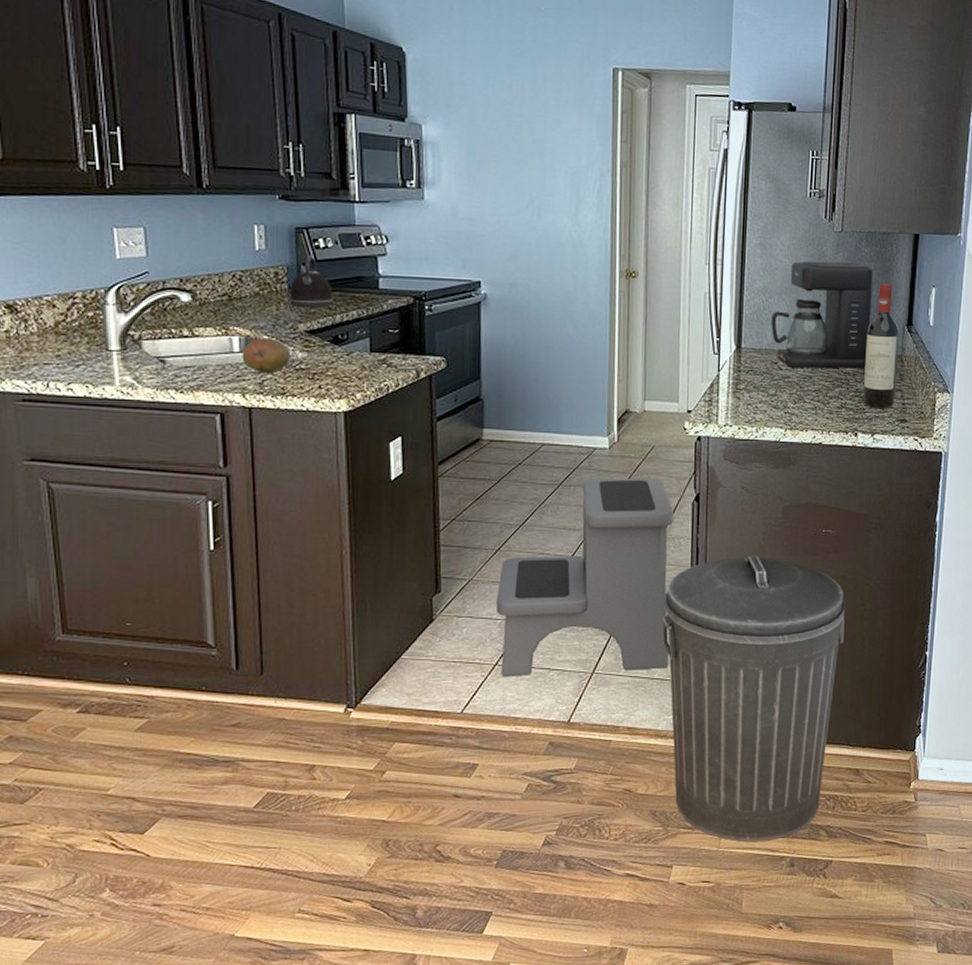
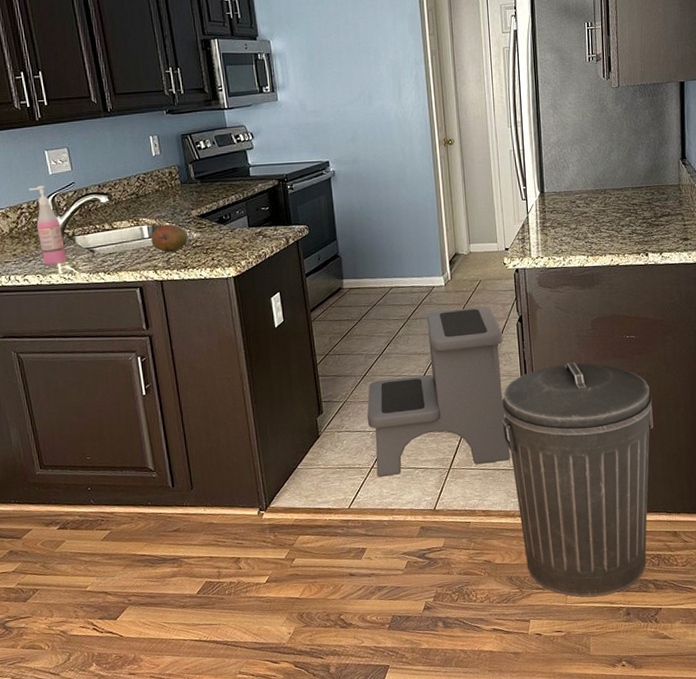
soap dispenser: none [87,271,128,375] -> present [29,185,67,266]
kettle: present [289,255,334,307] -> none [182,155,216,197]
coffee maker: present [771,261,873,369] -> none [567,111,650,205]
wine bottle: present [863,284,900,409] -> none [647,126,677,231]

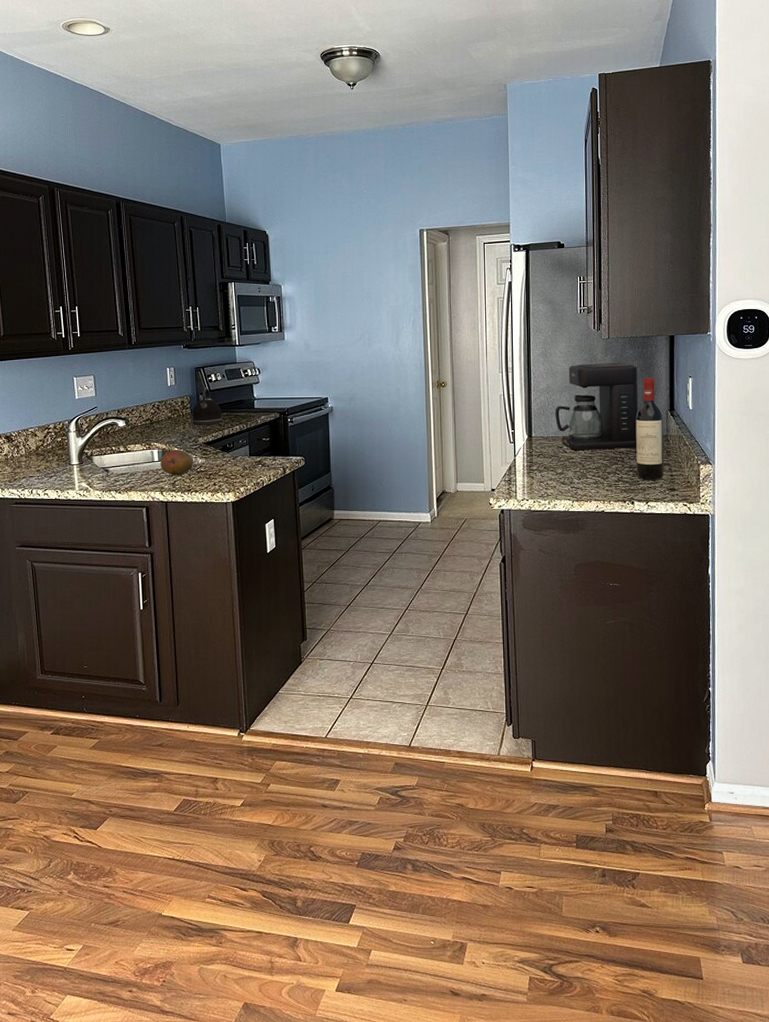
soap dispenser: present [29,185,67,266] -> none [57,408,84,482]
kettle: none [182,155,216,197] -> present [192,387,223,425]
step stool: present [367,306,511,476] -> none [348,545,488,707]
trash can: present [502,362,653,598] -> none [481,606,635,854]
coffee maker: none [567,111,650,205] -> present [555,362,638,450]
wine bottle: none [647,126,677,231] -> present [635,378,664,480]

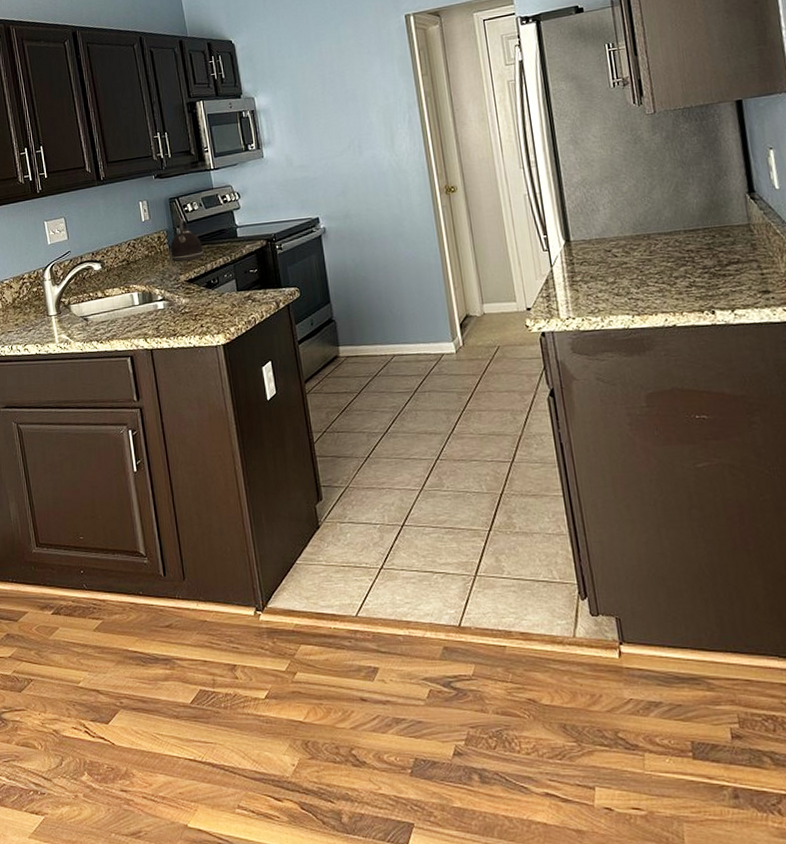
fruit: present [160,449,193,476] -> none [141,290,177,320]
coffee maker: present [555,362,638,450] -> none [596,140,710,253]
wine bottle: present [635,378,664,480] -> none [702,155,752,283]

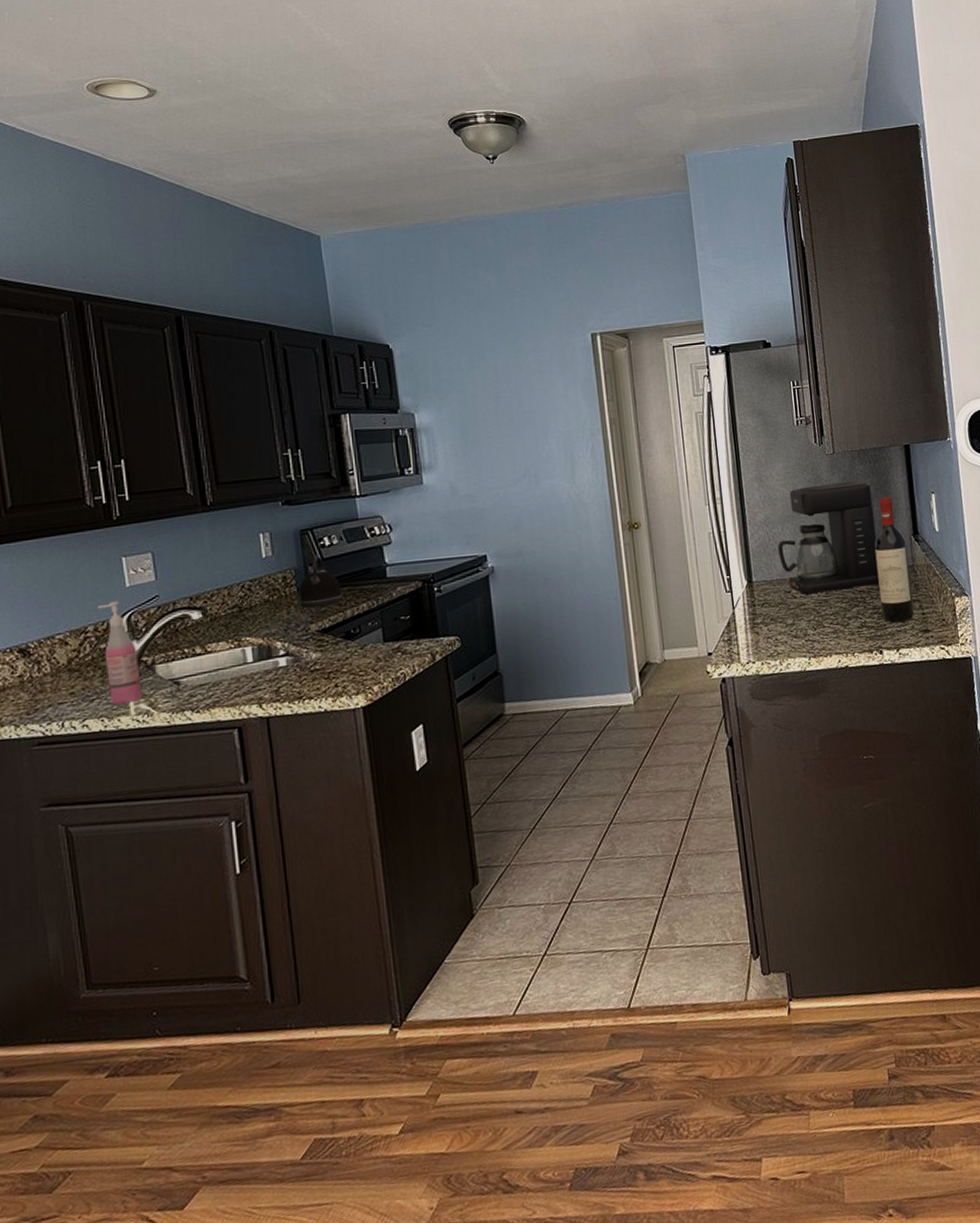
soap dispenser: none [30,255,63,335] -> present [98,601,143,706]
coffee maker: none [596,140,710,253] -> present [778,481,880,594]
wine bottle: none [702,155,752,283] -> present [874,497,915,623]

